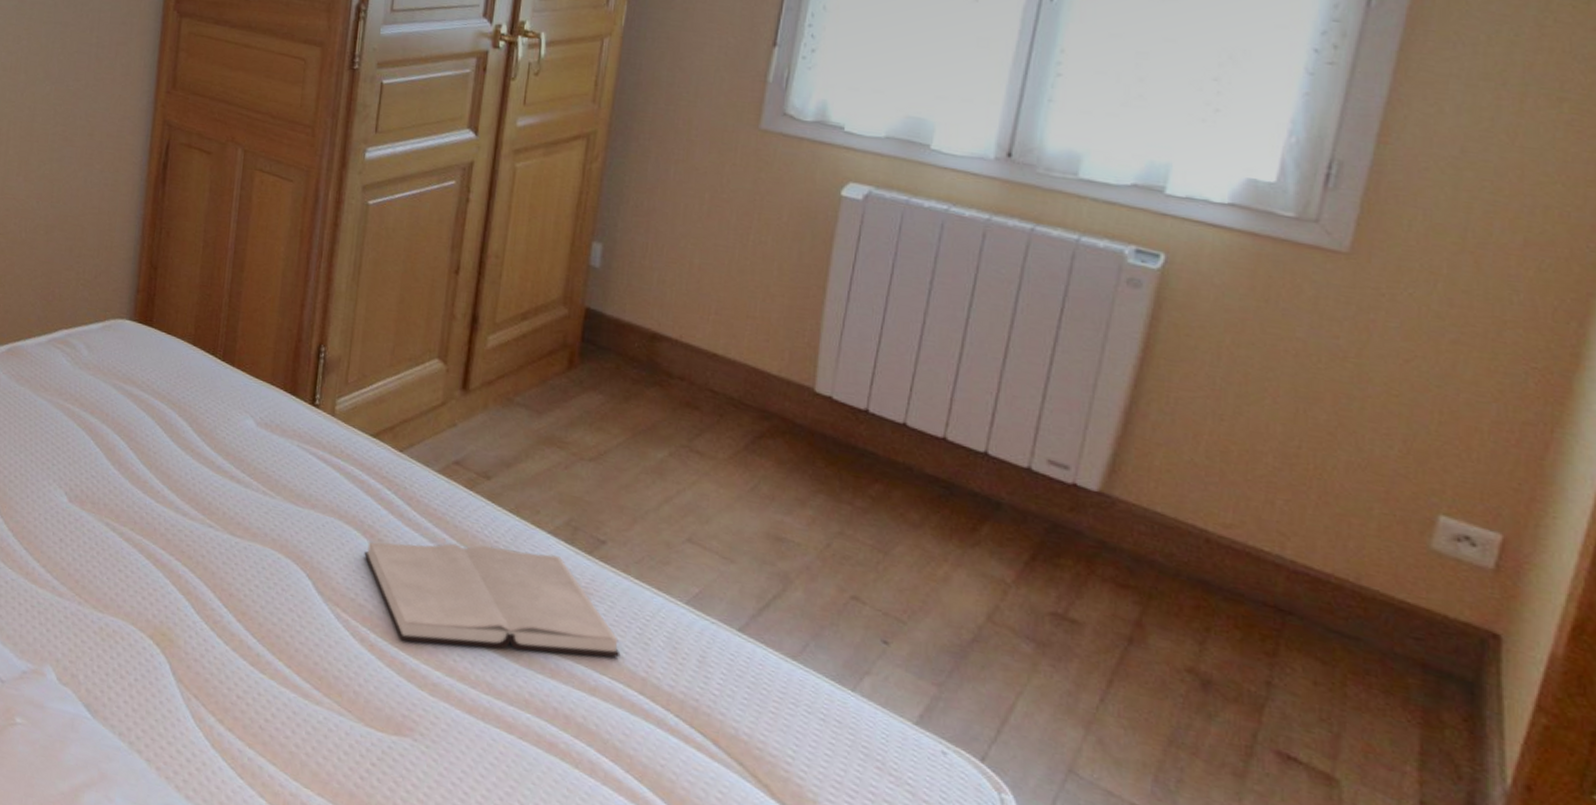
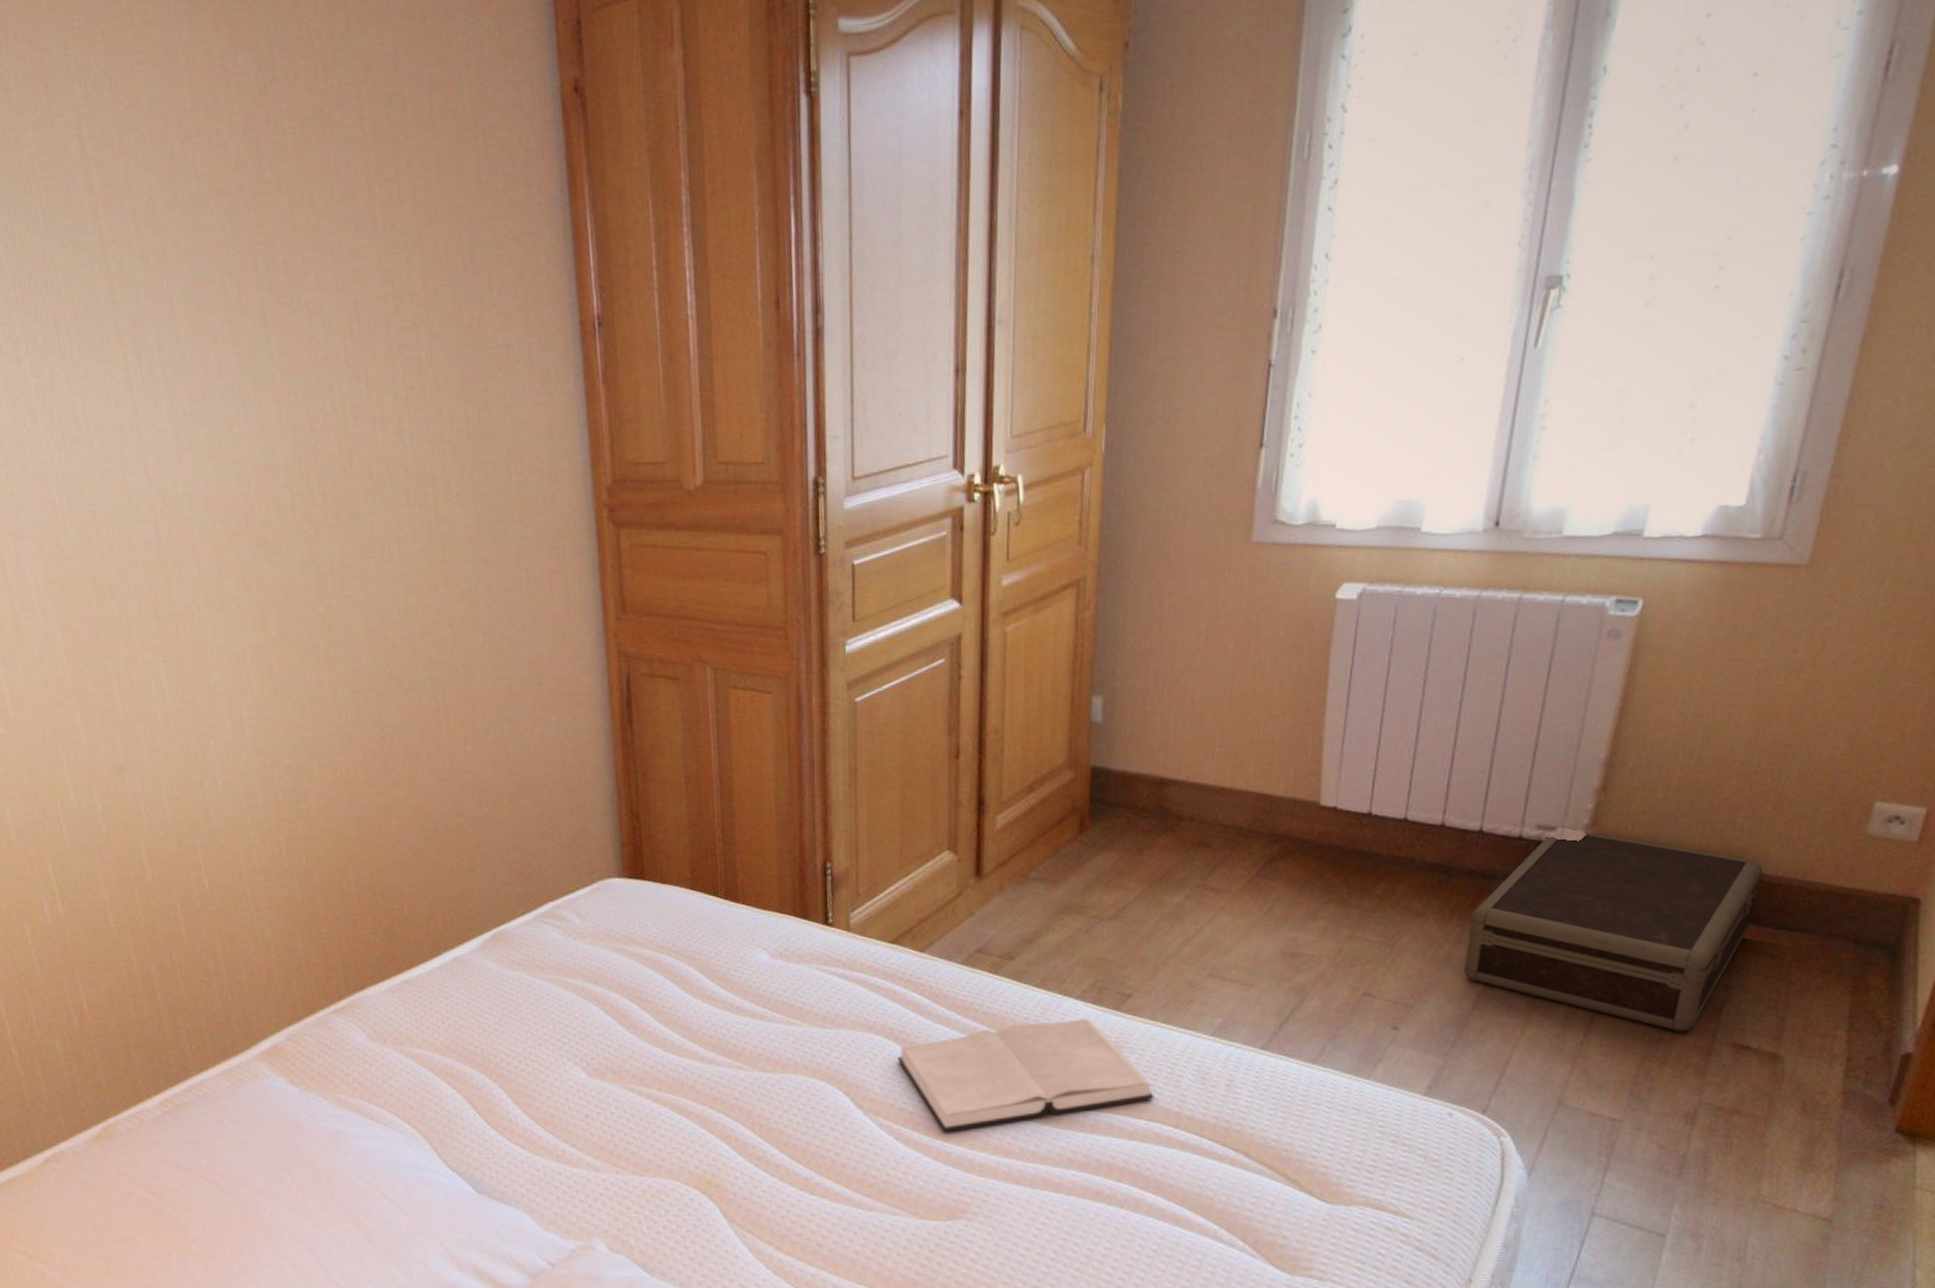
suitcase: none [963,472,1308,724] -> present [1463,832,1763,1033]

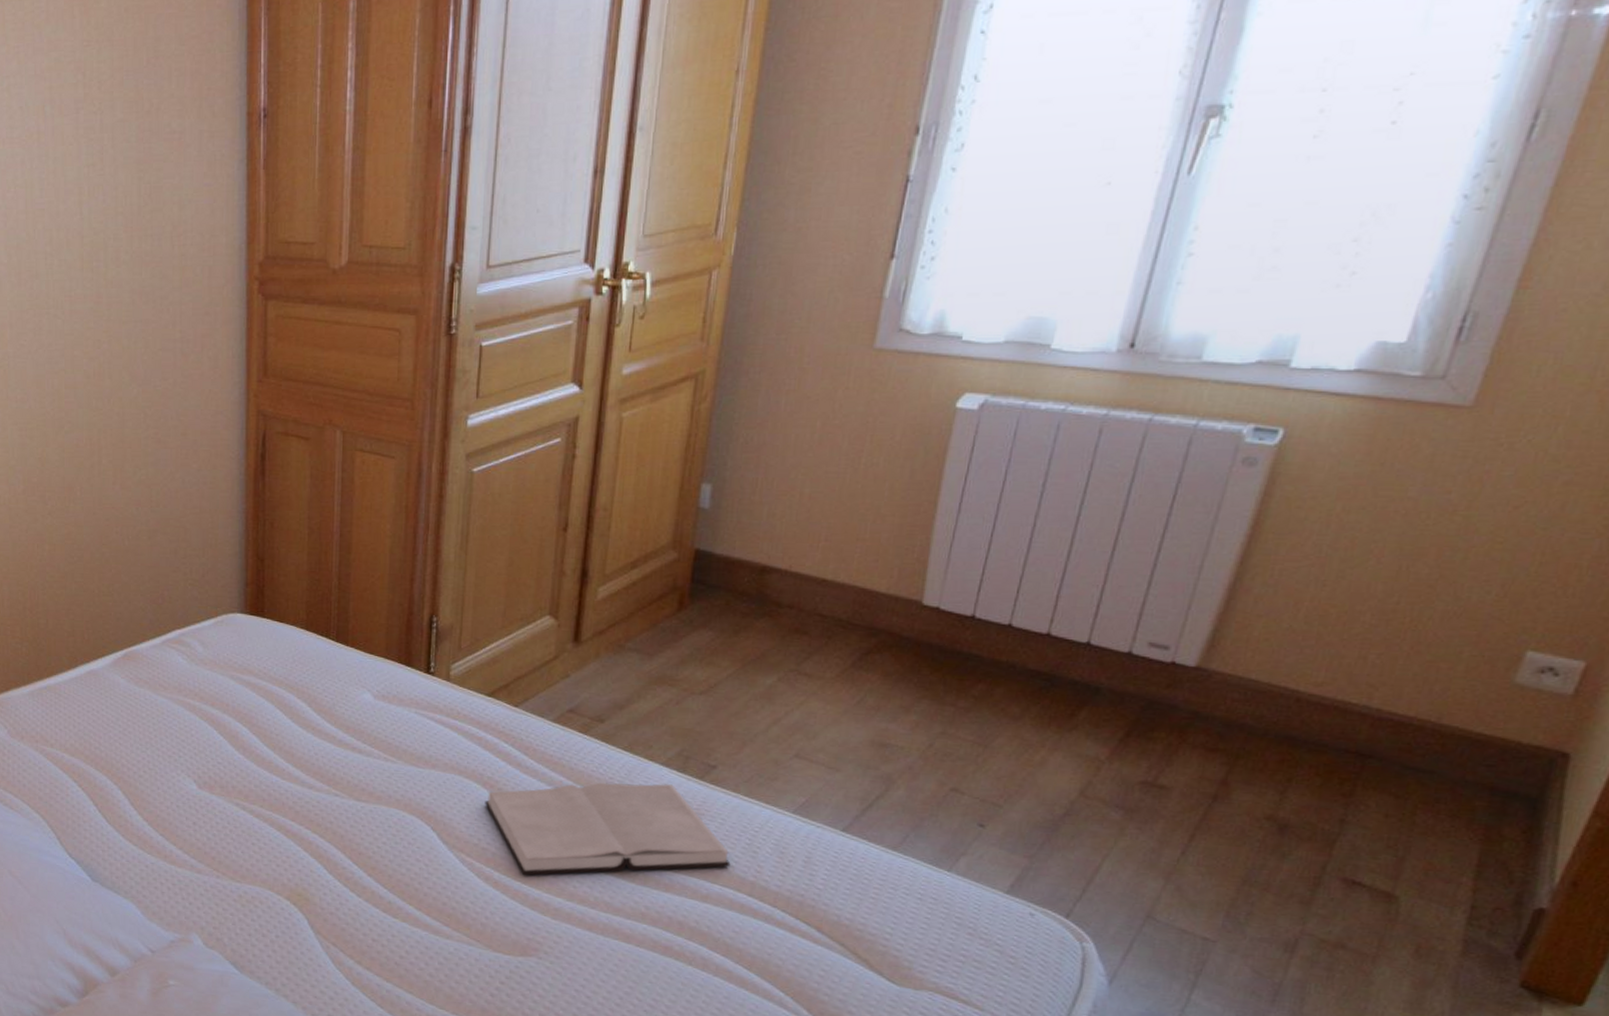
suitcase: present [1463,832,1763,1033] -> none [1057,653,1394,861]

